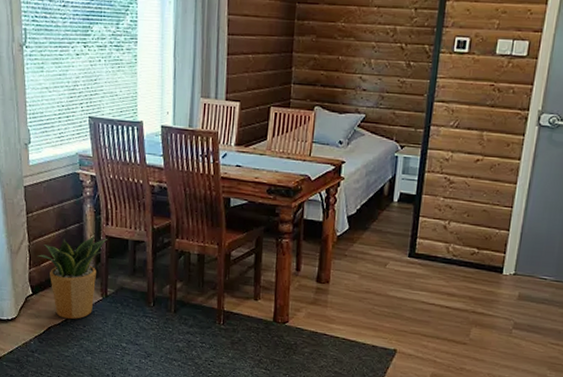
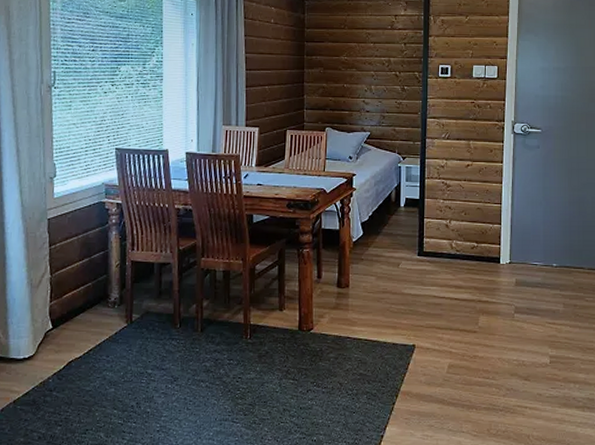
potted plant: present [37,235,108,320] -> none [59,262,134,351]

